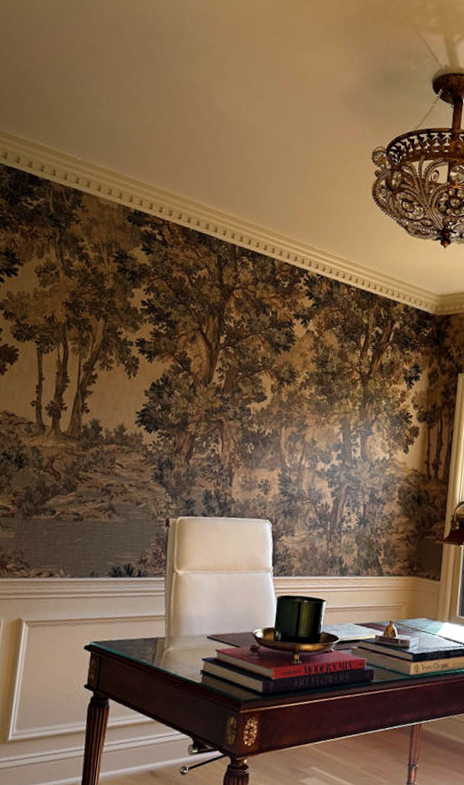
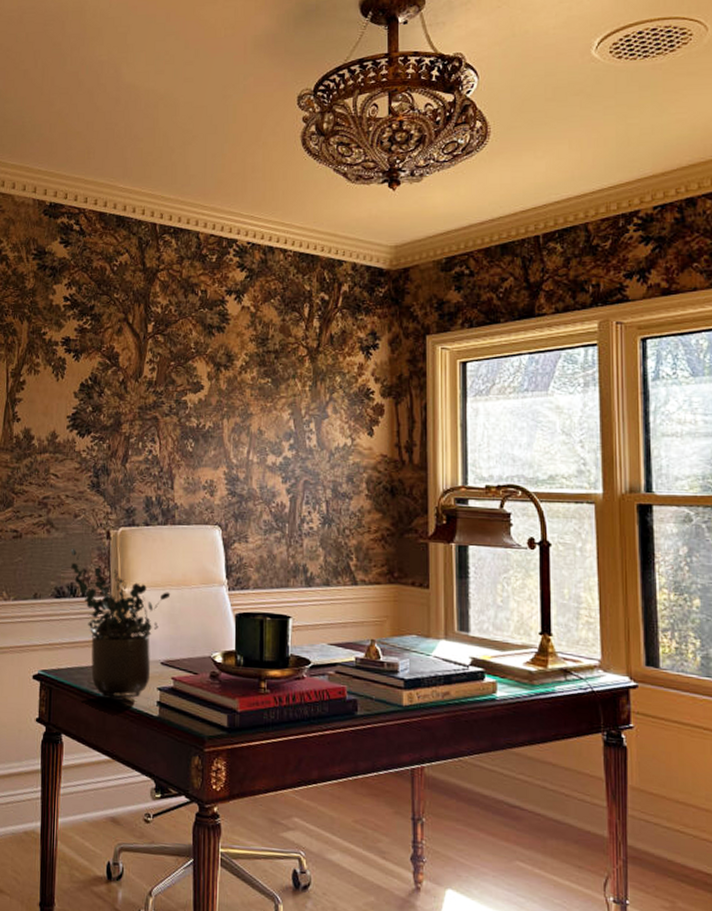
potted plant: none [128,532,221,668] -> present [70,548,171,699]

